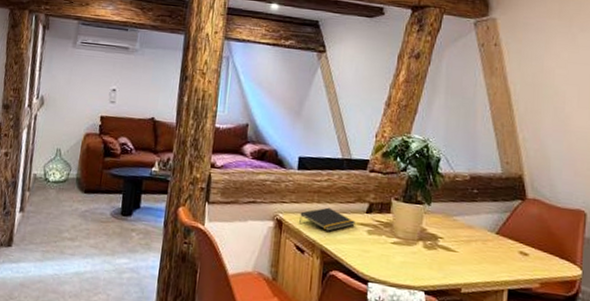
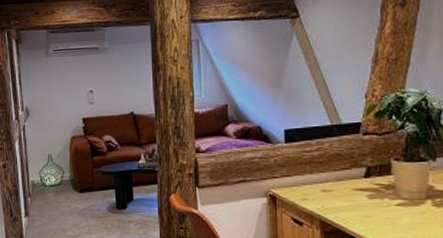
notepad: present [299,207,356,231] -> none [293,177,354,201]

